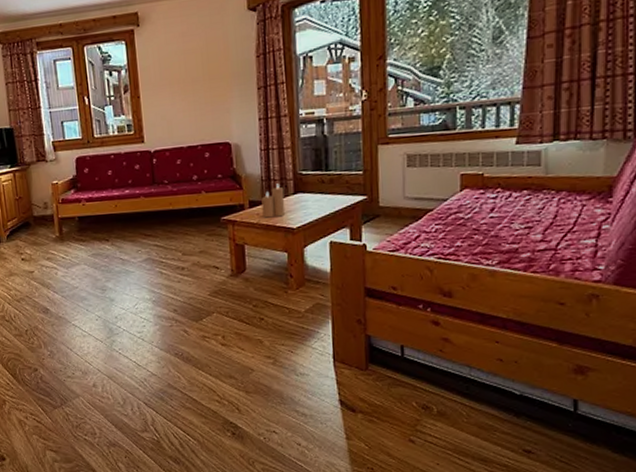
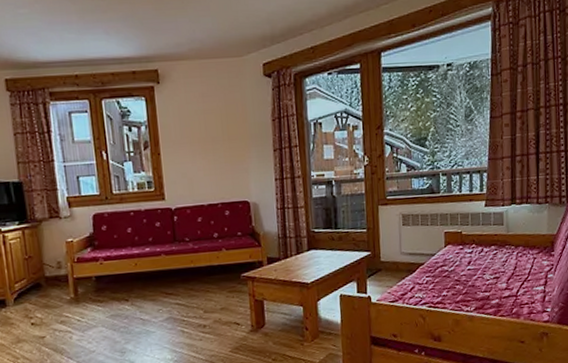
candle: present [261,183,286,218] -> none [278,241,301,274]

